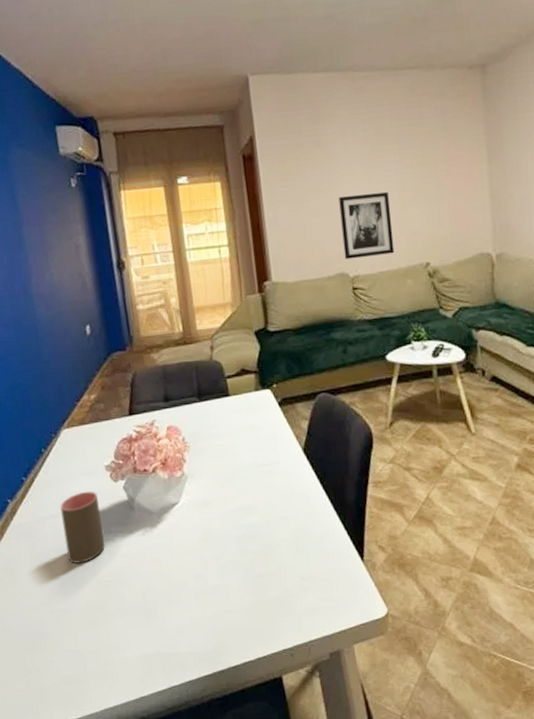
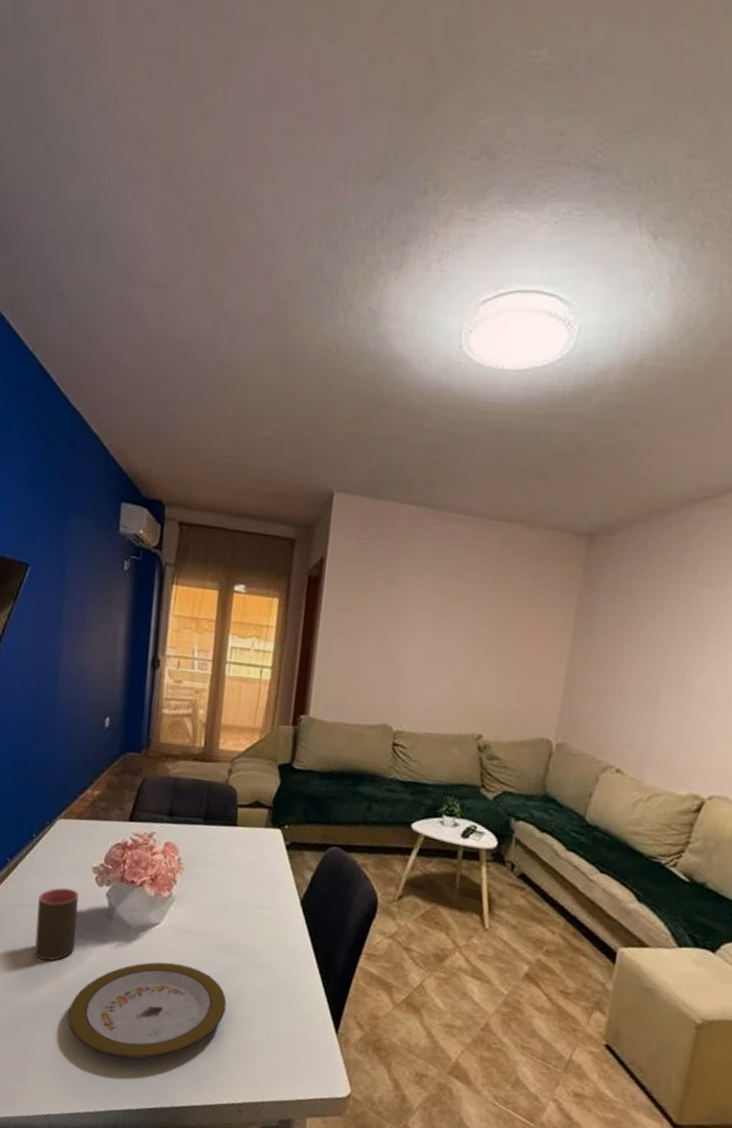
plate: none [112,534,258,637] -> present [68,962,227,1060]
wall art: present [339,192,395,260] -> none [391,643,455,717]

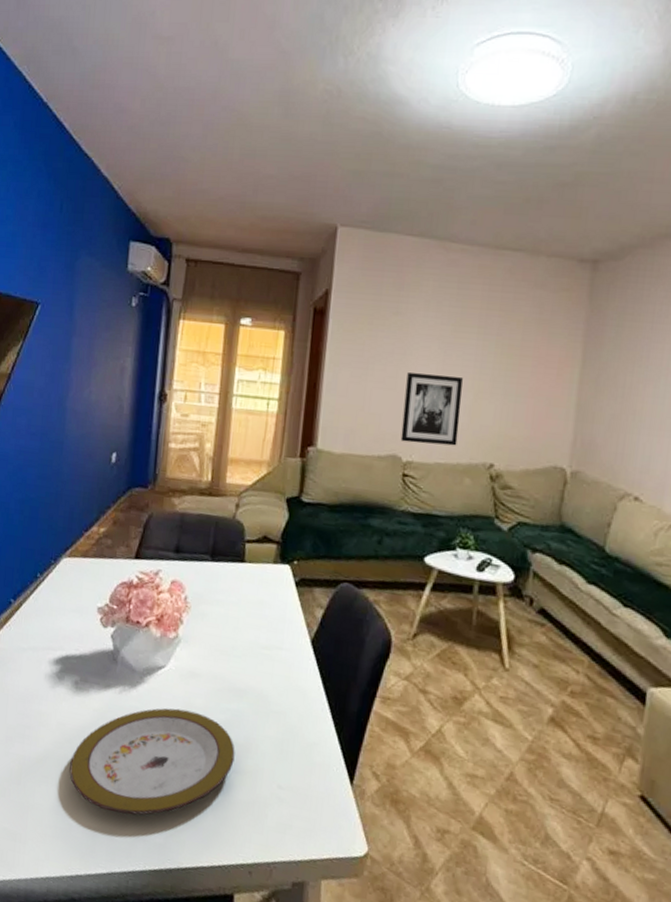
cup: present [34,888,78,961] -> none [36,629,83,708]
wall art: none [391,643,455,717] -> present [400,373,463,446]

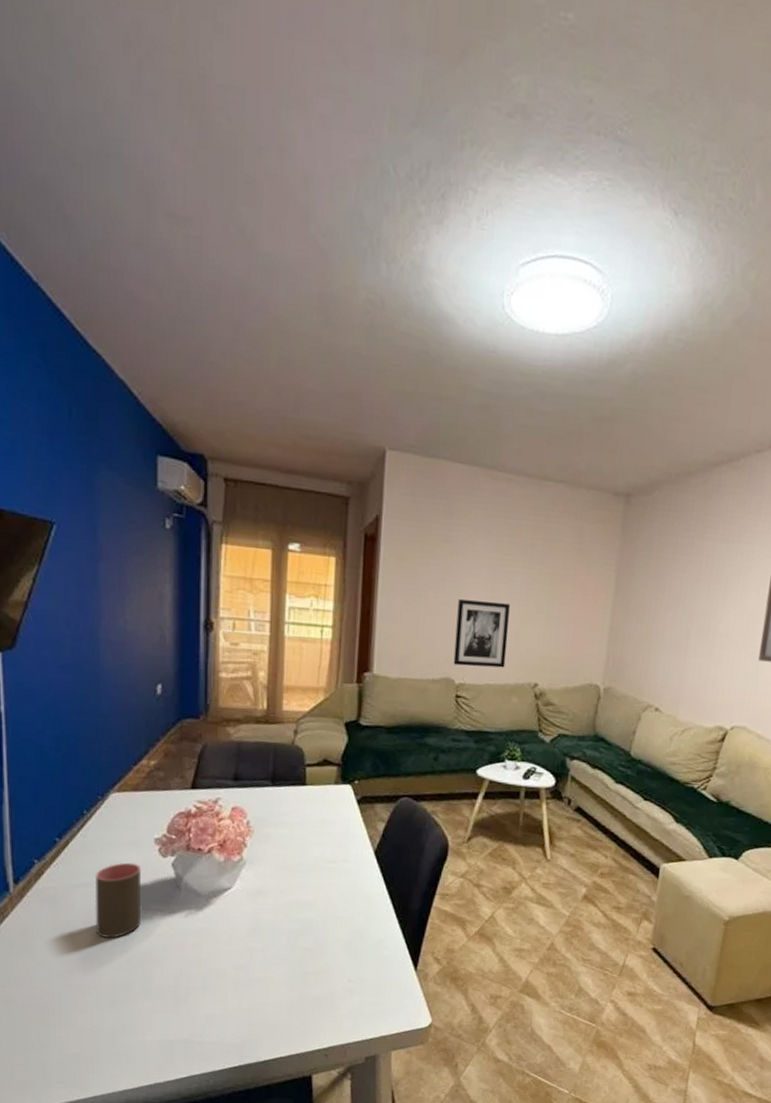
cup: none [36,629,83,708] -> present [94,862,141,938]
plate: present [69,708,235,815] -> none [139,924,306,1024]

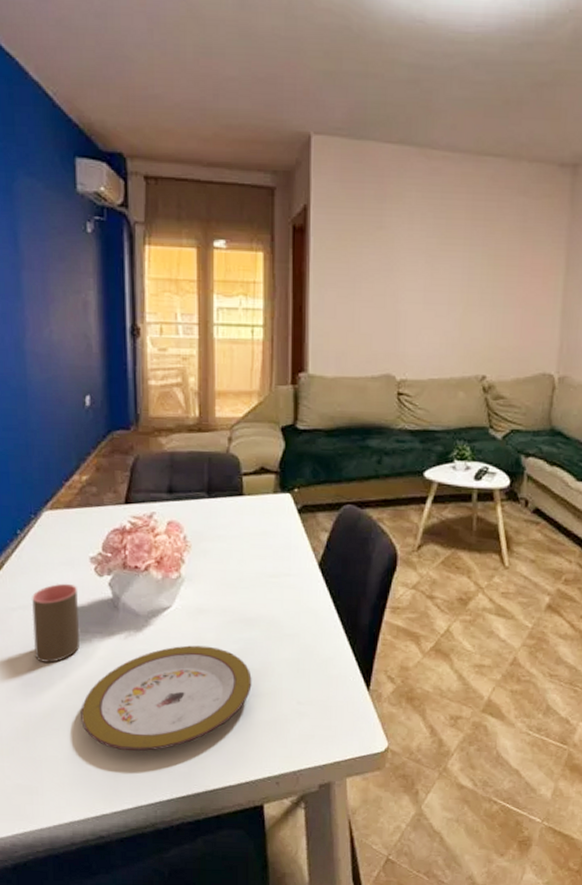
plate: none [139,924,306,1024] -> present [81,645,252,752]
wall art: present [453,599,510,668] -> none [393,289,452,361]

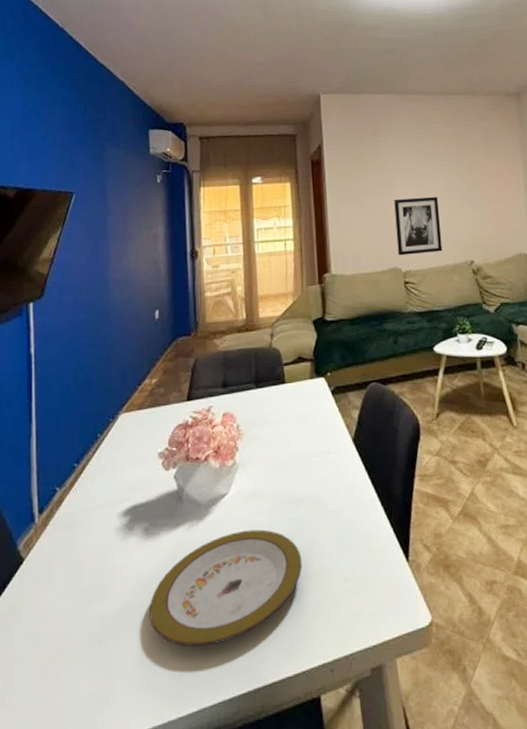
cup: present [31,583,79,663] -> none [107,479,149,560]
wall art: none [393,289,452,361] -> present [394,197,443,256]

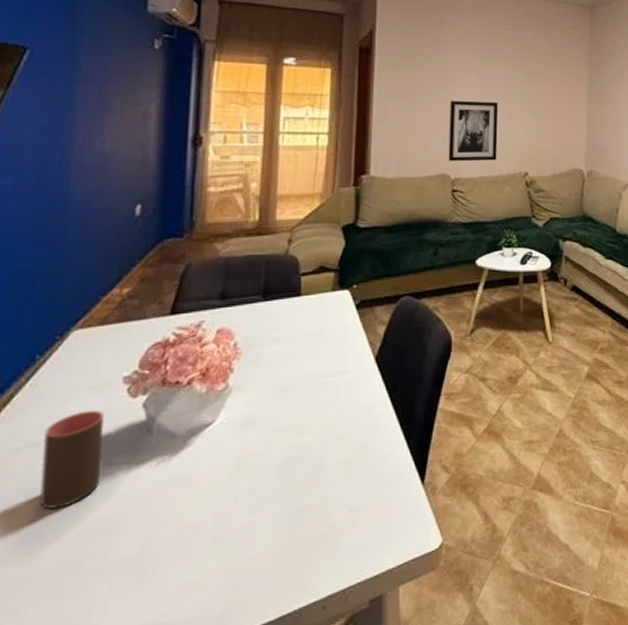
cup: none [107,479,149,560] -> present [38,410,104,509]
plate: present [149,529,302,647] -> none [91,460,301,603]

